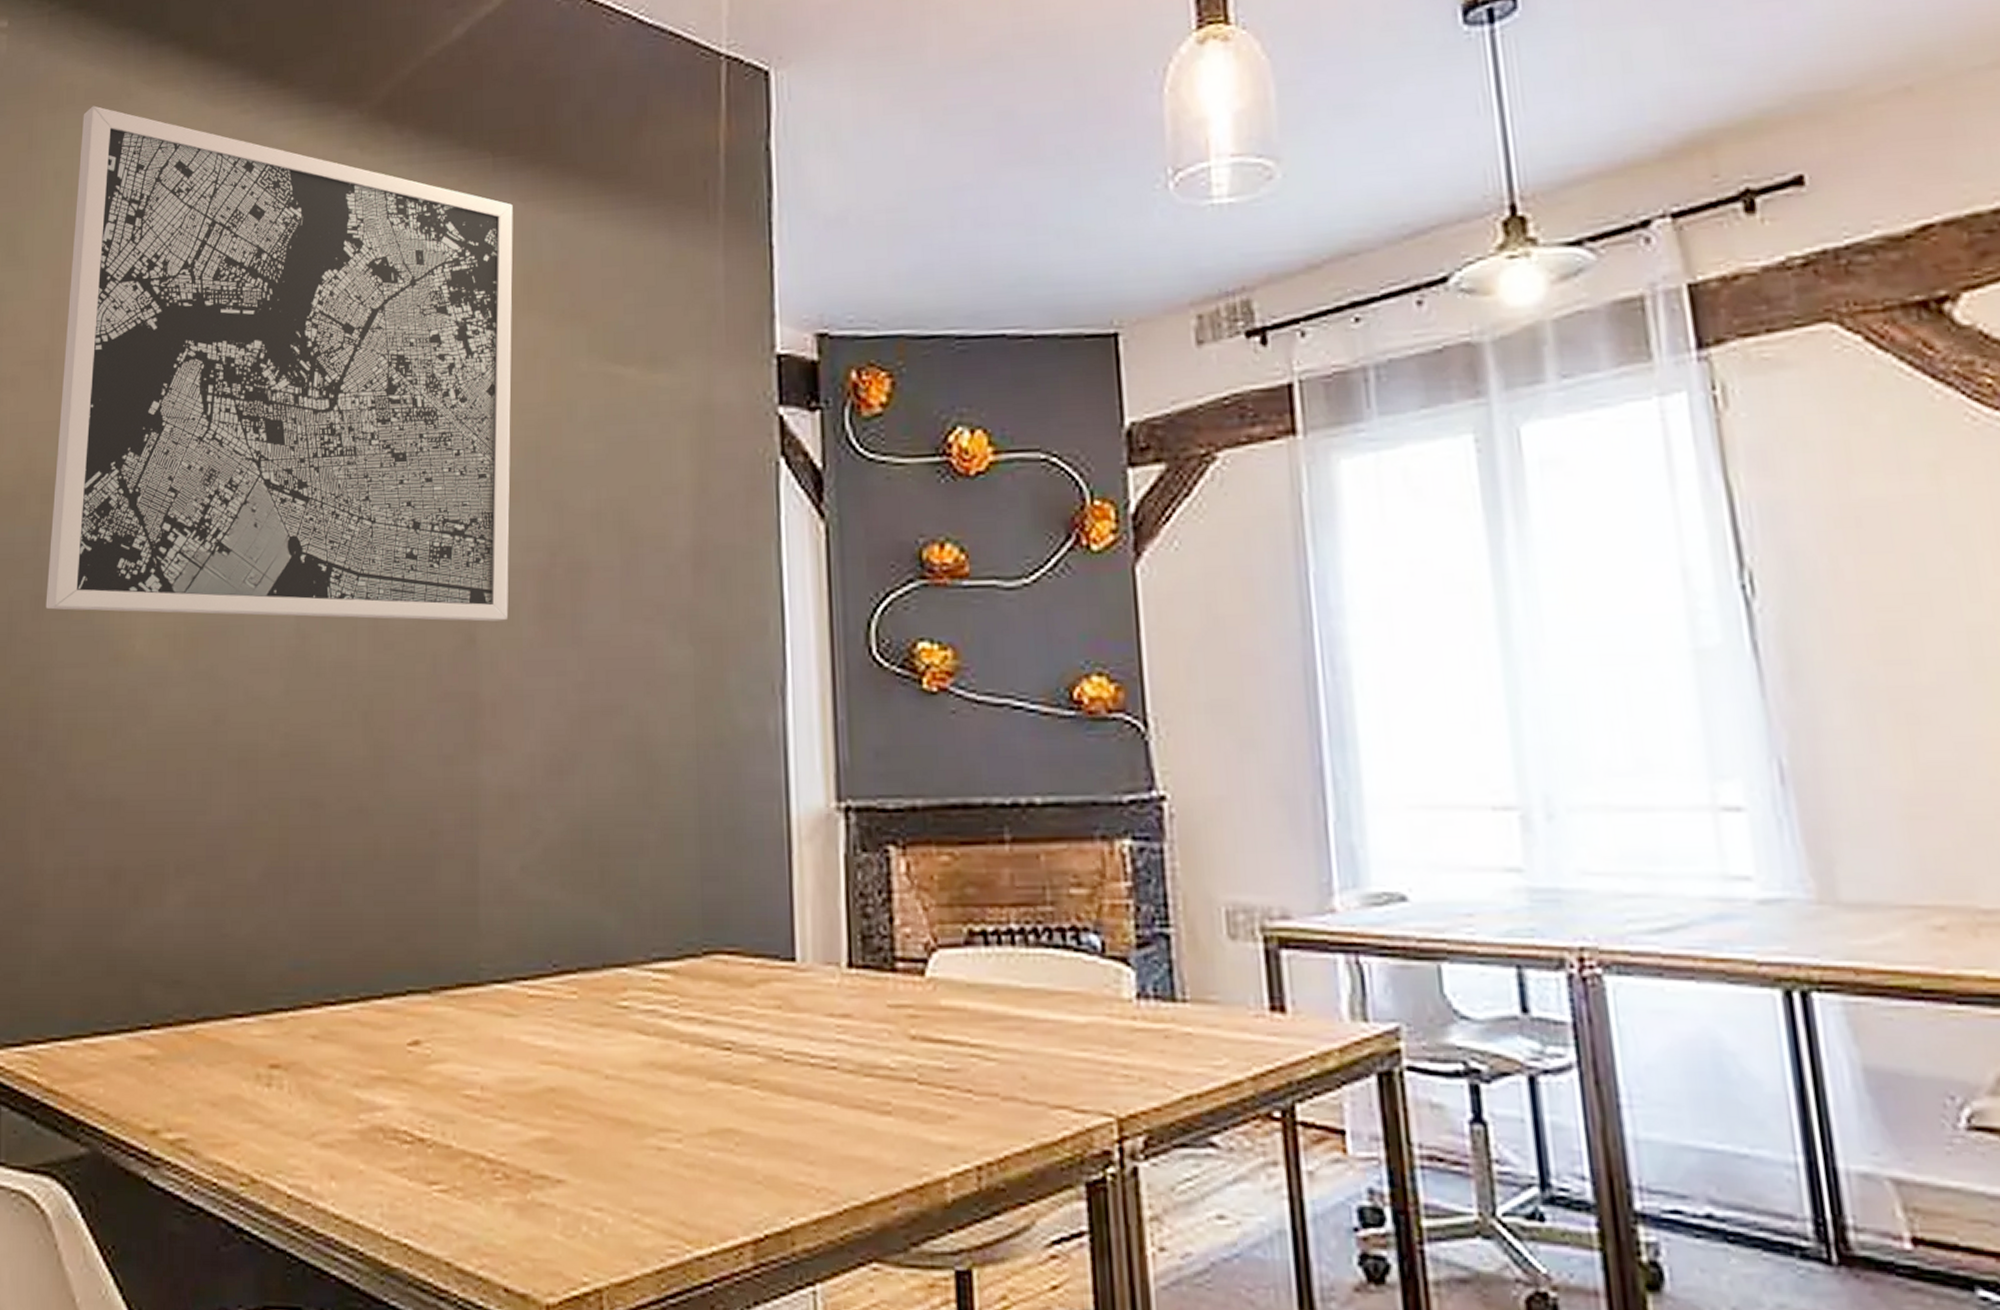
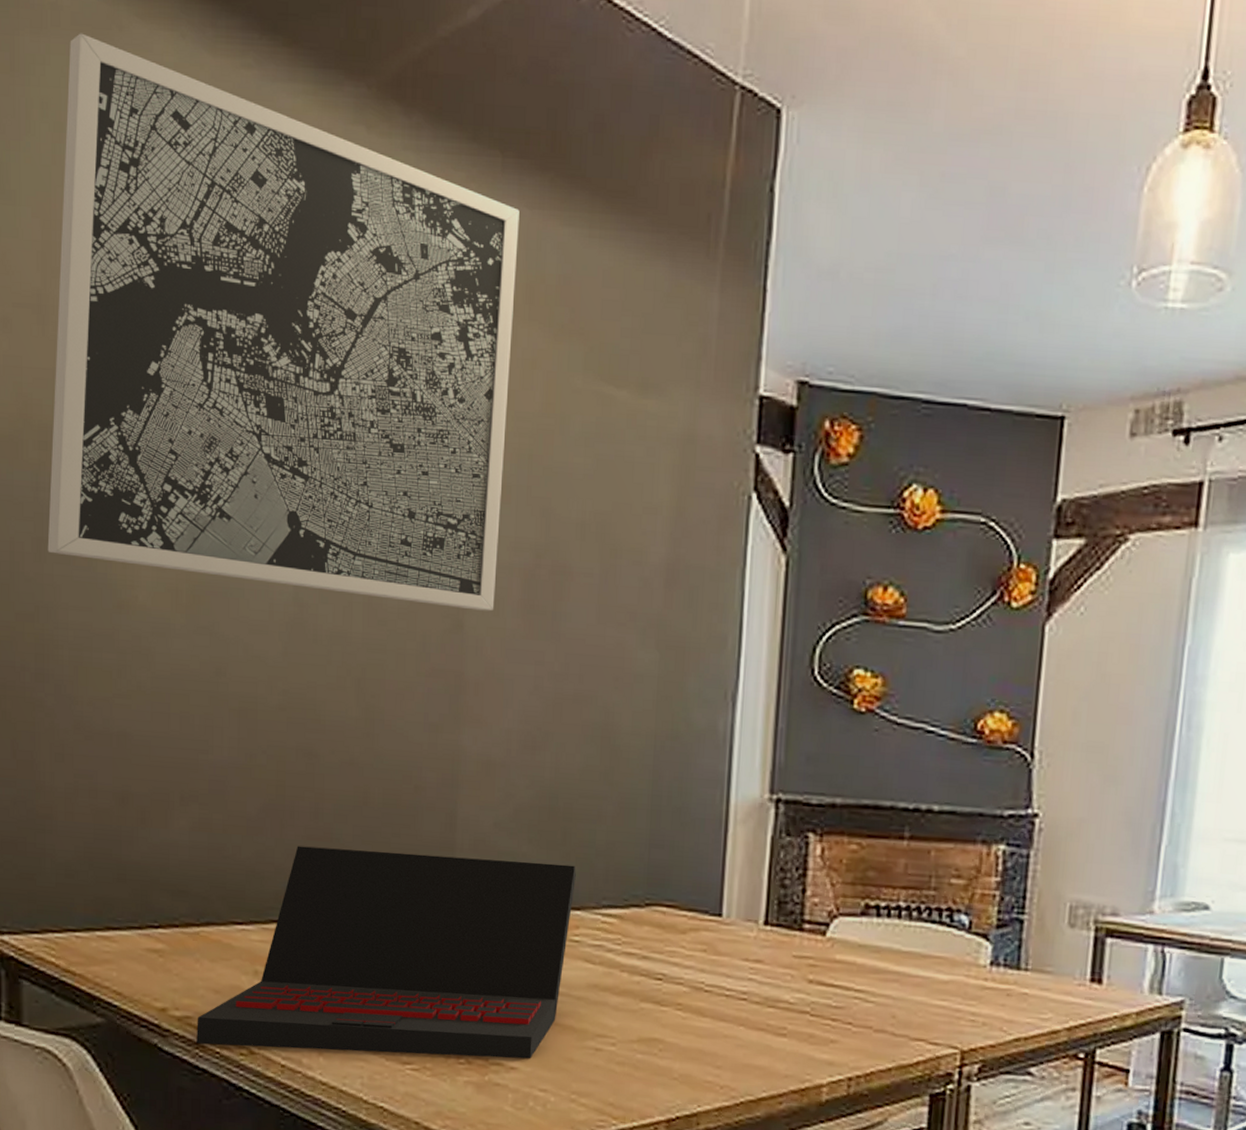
laptop: none [191,911,619,1174] -> present [196,846,576,1059]

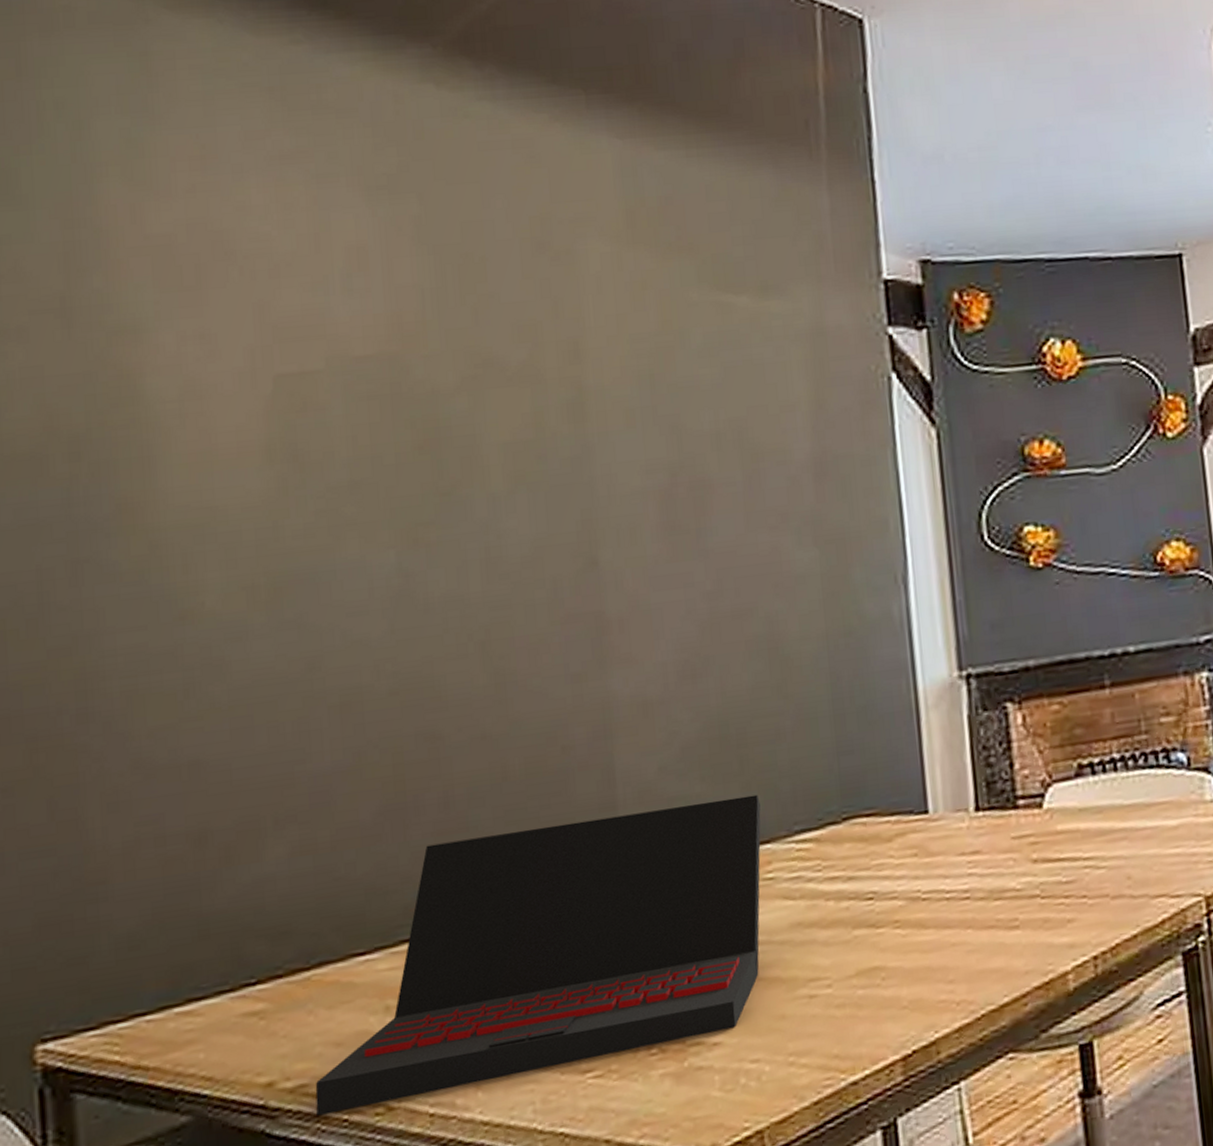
wall art: present [47,33,520,611] -> none [85,31,631,574]

